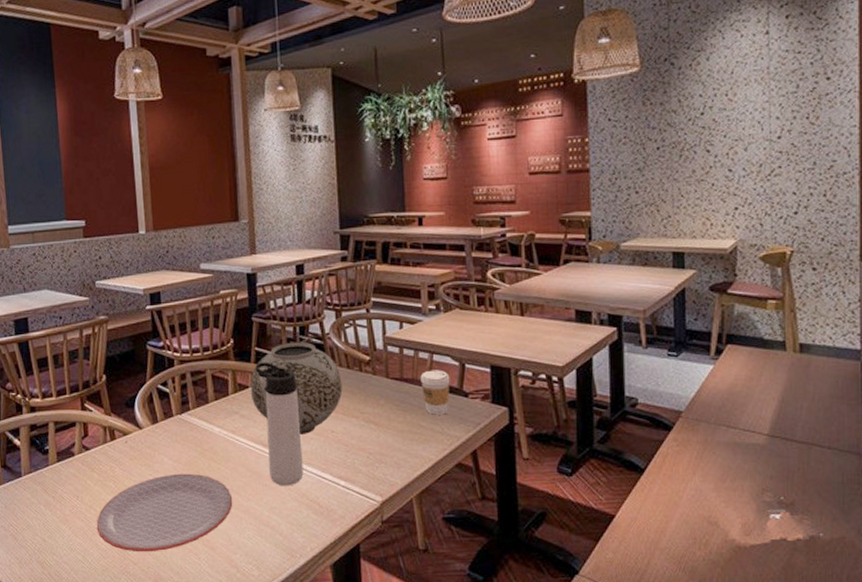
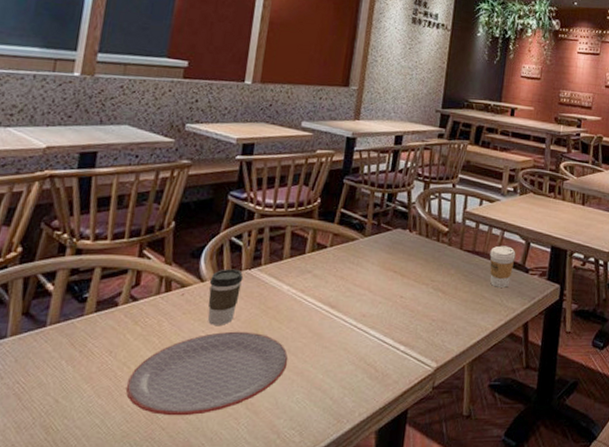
coffee cup: none [146,415,176,469] -> present [208,268,244,325]
vase: present [250,341,343,434] -> none [327,207,419,298]
thermos bottle: present [255,361,304,486] -> none [331,223,376,349]

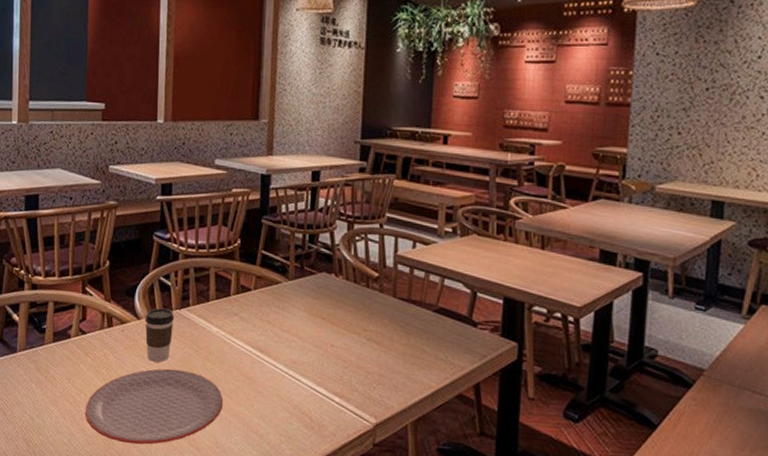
coffee cup: present [490,245,516,288] -> none [428,294,460,342]

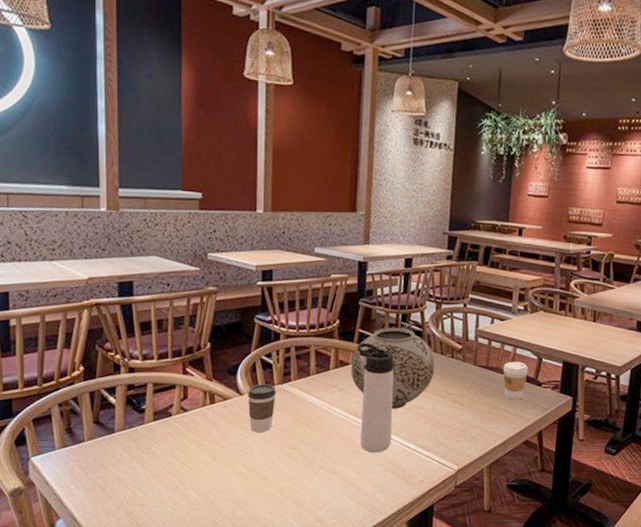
plate: present [85,368,224,445] -> none [188,437,324,507]
vase: none [252,249,347,345] -> present [350,327,435,409]
thermos bottle: none [260,266,301,396] -> present [357,342,394,453]
coffee cup: none [428,294,460,342] -> present [503,361,528,400]

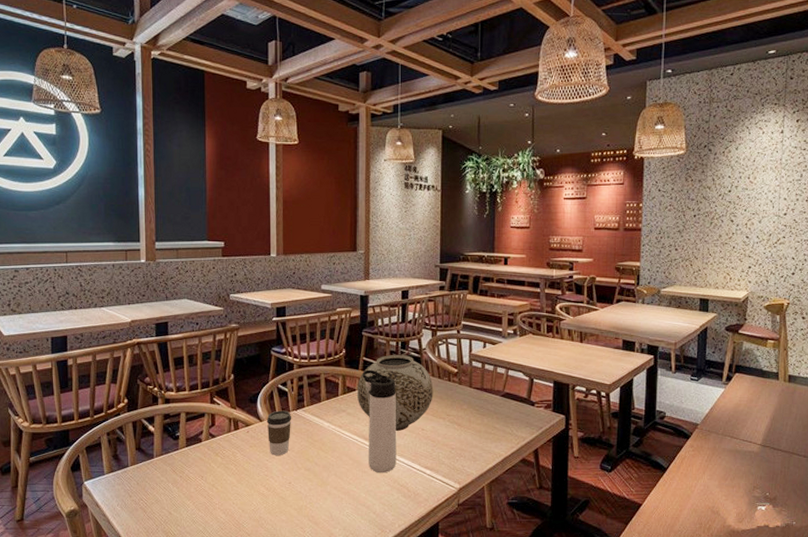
coffee cup: present [503,361,528,400] -> none [497,382,521,419]

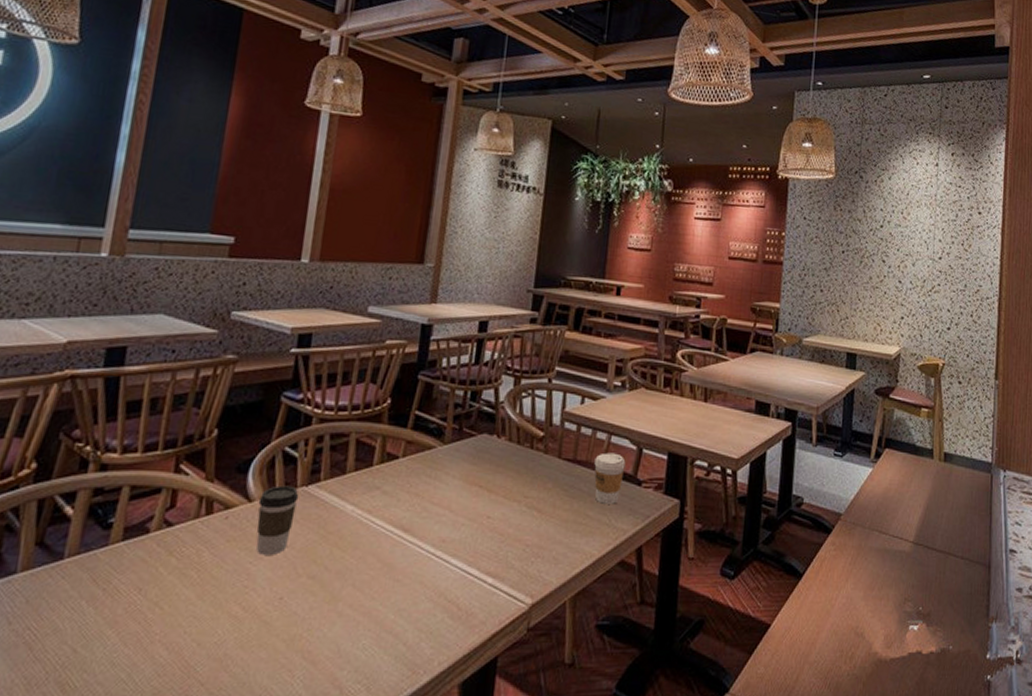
vase: present [356,354,434,431] -> none [399,408,509,519]
thermos bottle: present [362,369,397,473] -> none [404,428,458,583]
coffee cup: none [497,382,521,419] -> present [594,452,626,504]

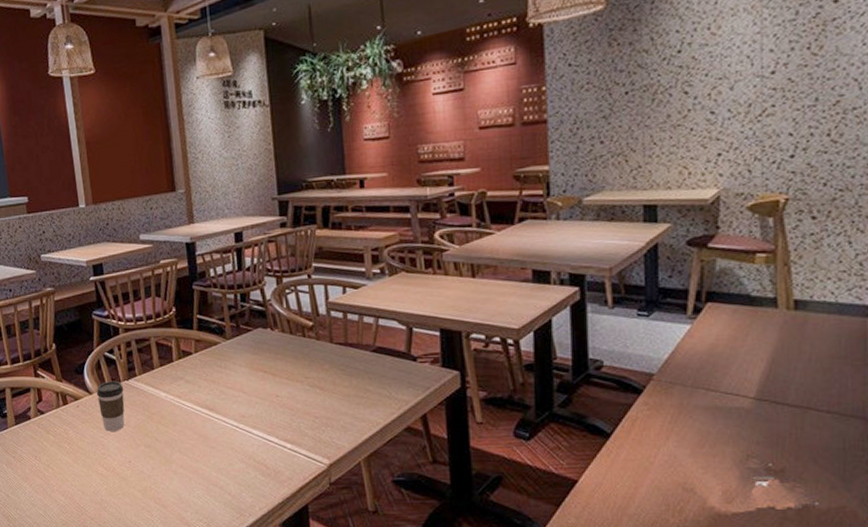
coffee cup: present [594,452,626,504] -> none [365,334,397,379]

